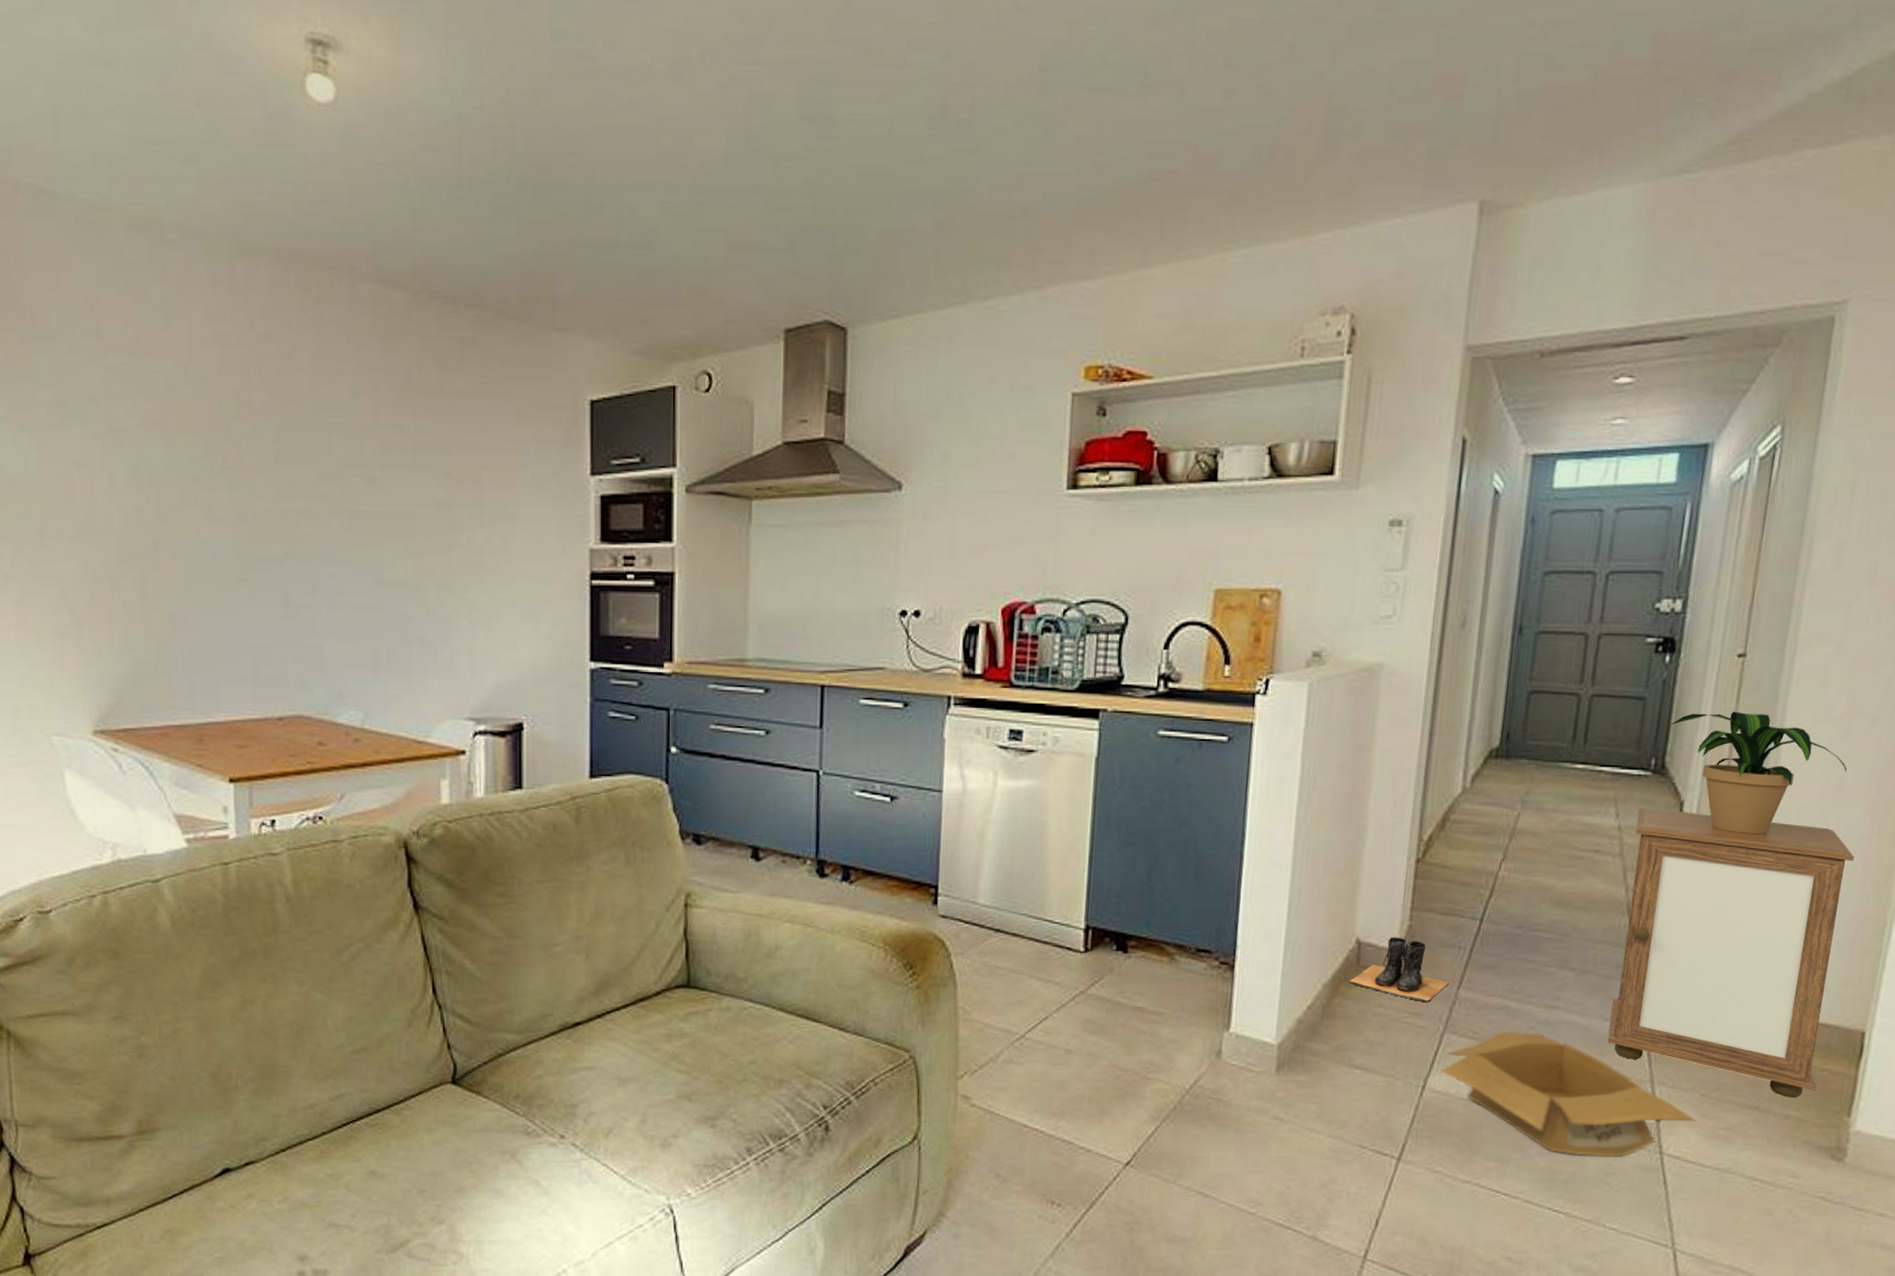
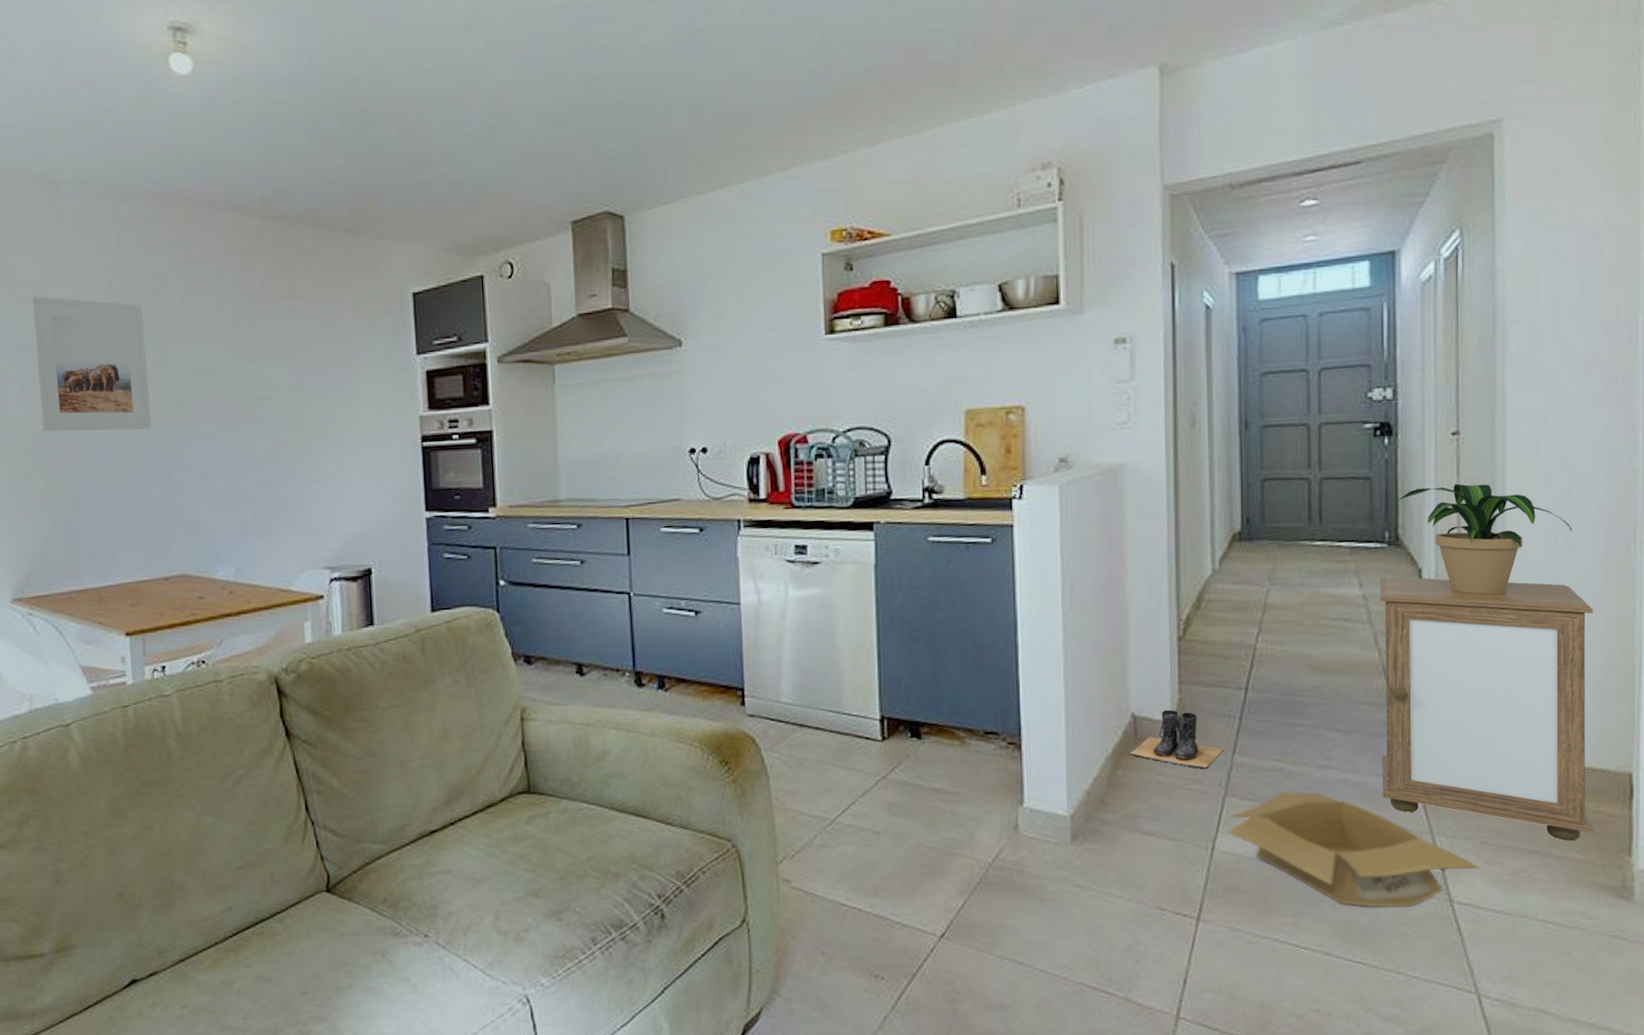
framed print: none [123,365,268,540] -> present [30,295,151,432]

